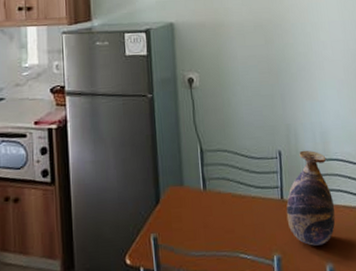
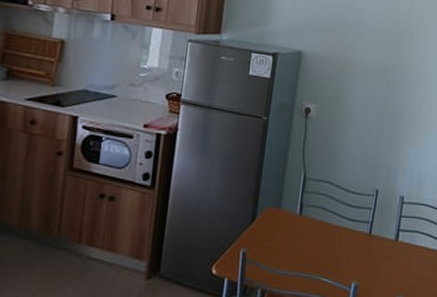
vase: present [286,150,335,246] -> none [370,192,418,279]

